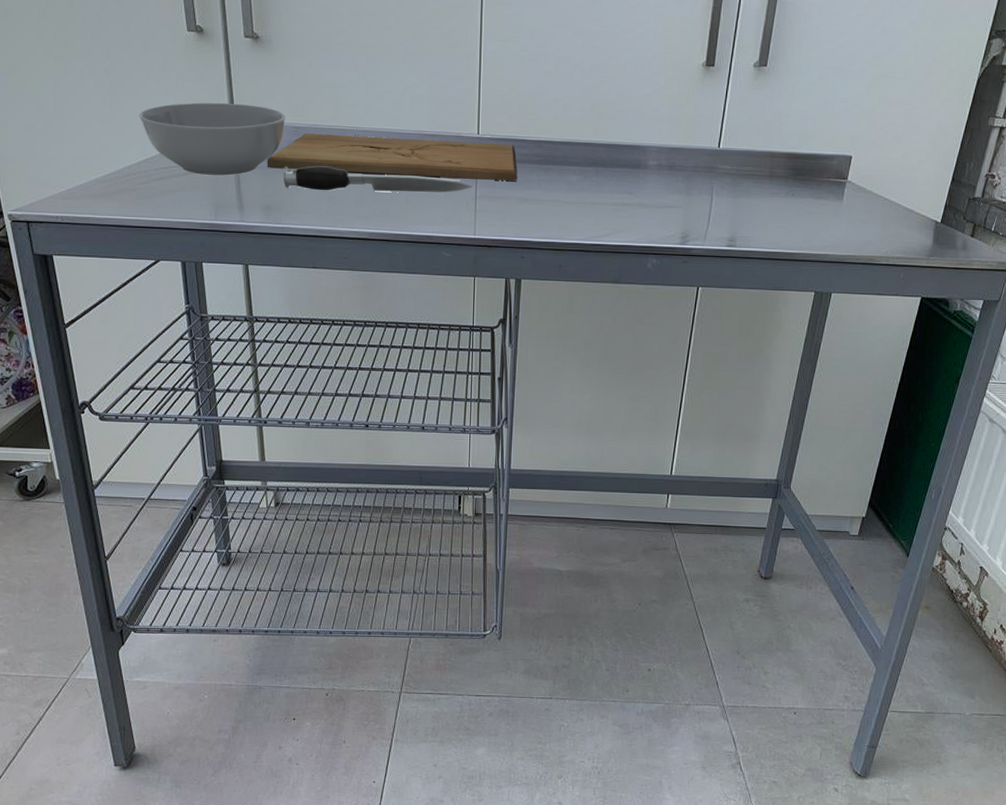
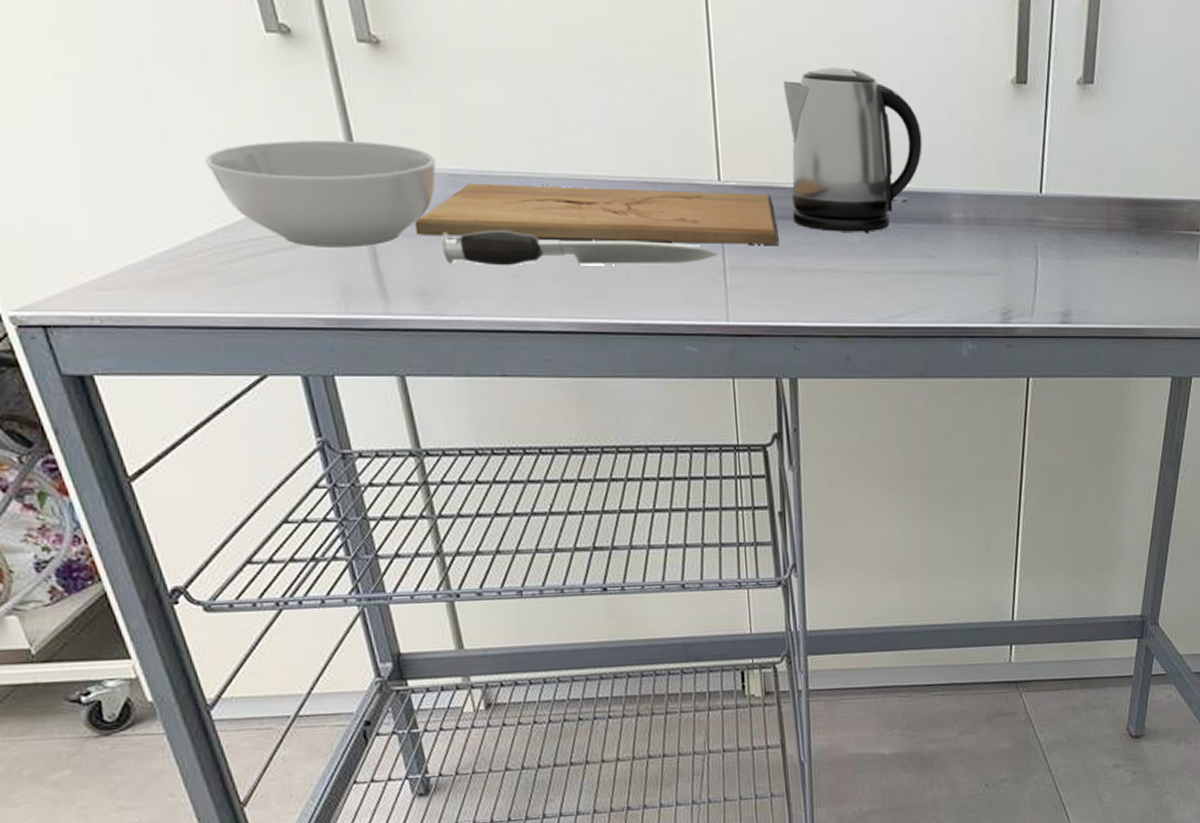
kettle: none [529,54,630,174] -> present [783,67,922,232]

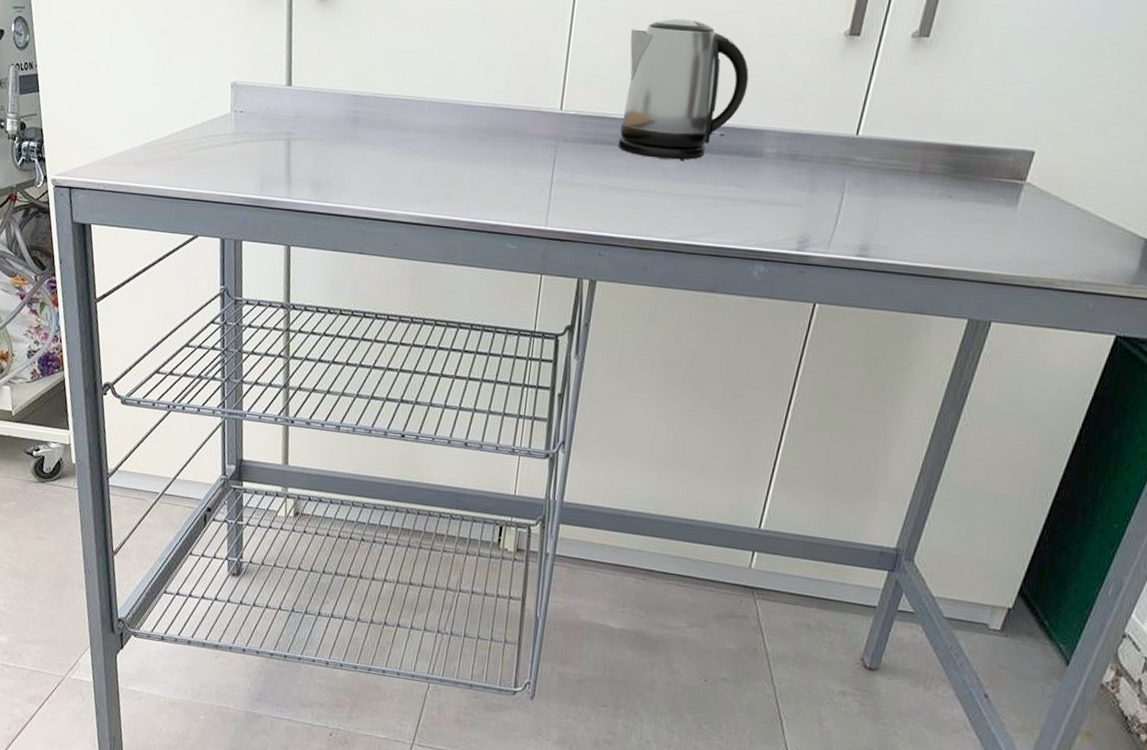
bowl: present [203,139,437,248] -> none [191,65,346,147]
cutting board: present [414,182,779,245] -> none [320,102,604,166]
kitchen knife: present [441,230,718,266] -> none [336,138,549,176]

